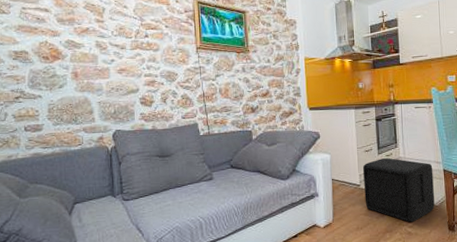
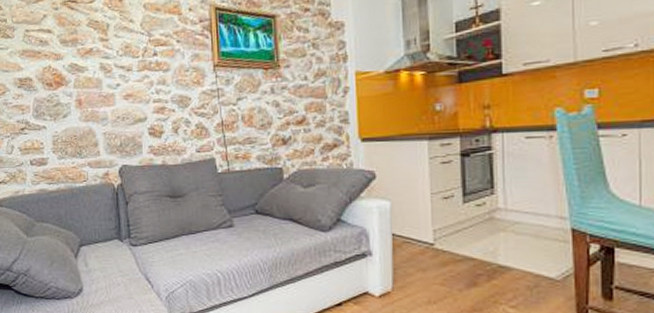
ottoman: present [362,158,435,223] -> none [438,209,554,301]

